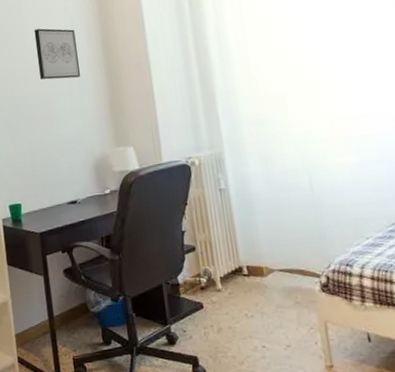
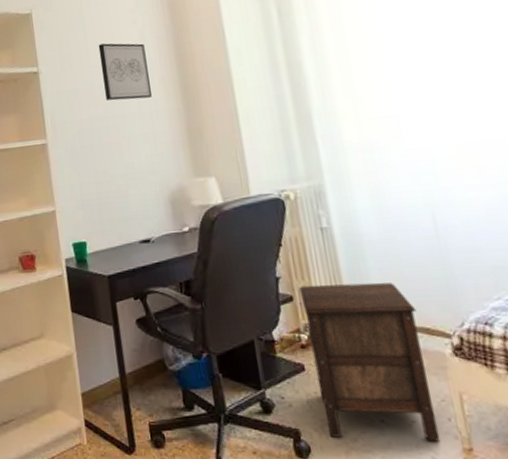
nightstand: none [200,233,309,362] -> present [299,282,441,442]

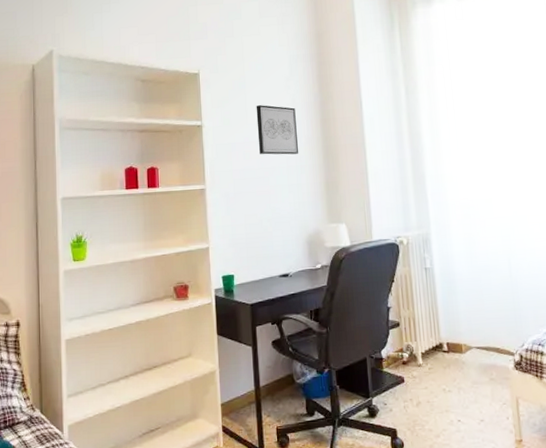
nightstand: present [299,282,441,442] -> none [405,312,500,436]

